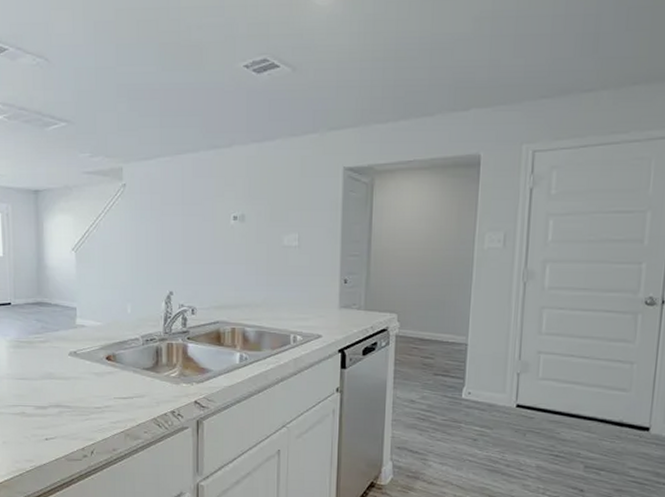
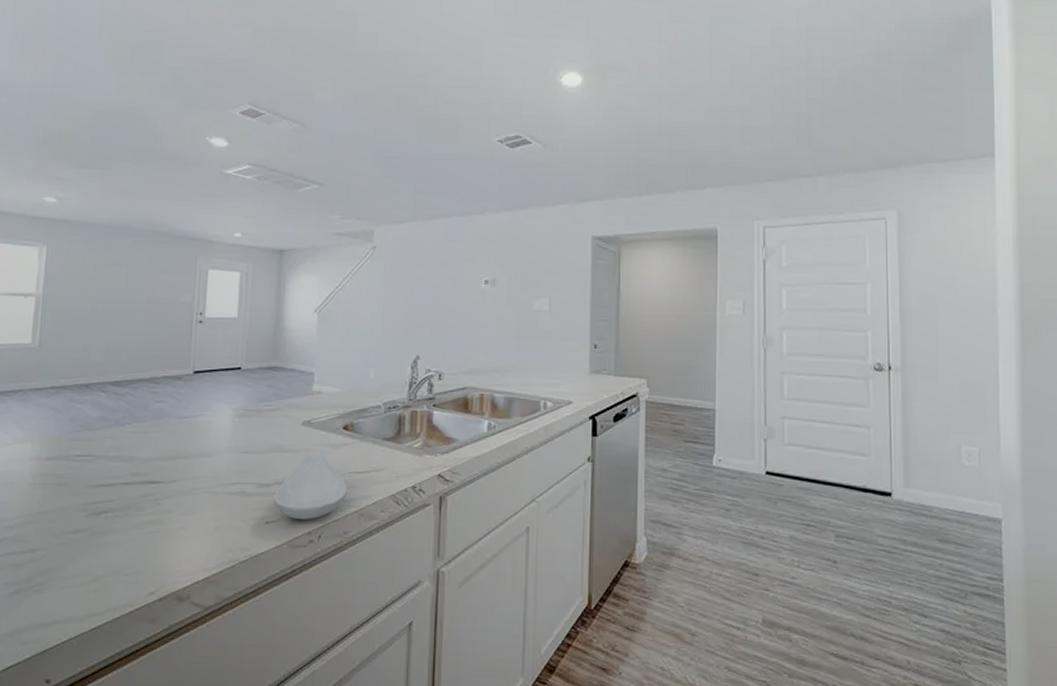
spoon rest: none [49,379,114,438] -> present [272,452,348,520]

